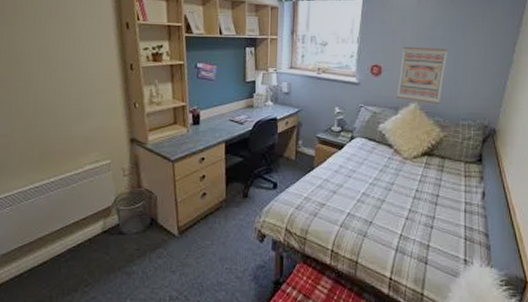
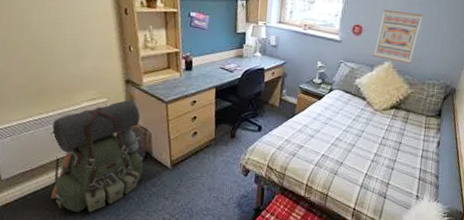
backpack: none [48,160,149,292] -> present [50,99,144,213]

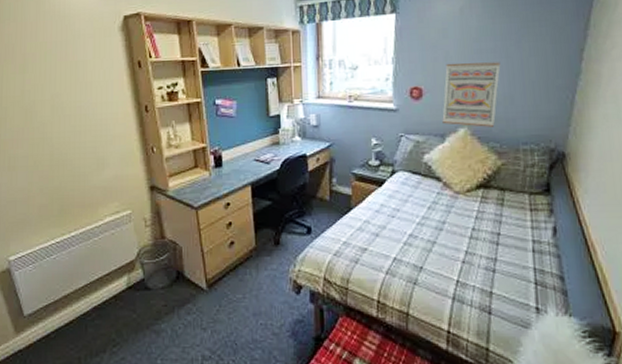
backpack: present [50,99,144,213] -> none [74,209,176,352]

